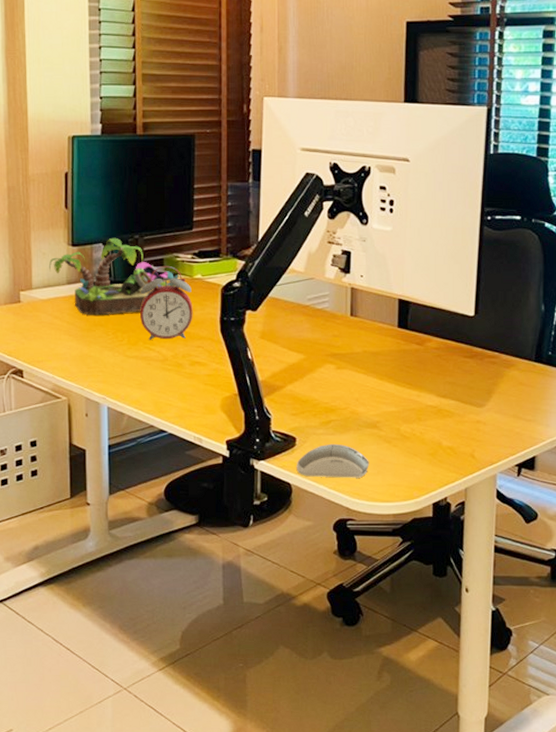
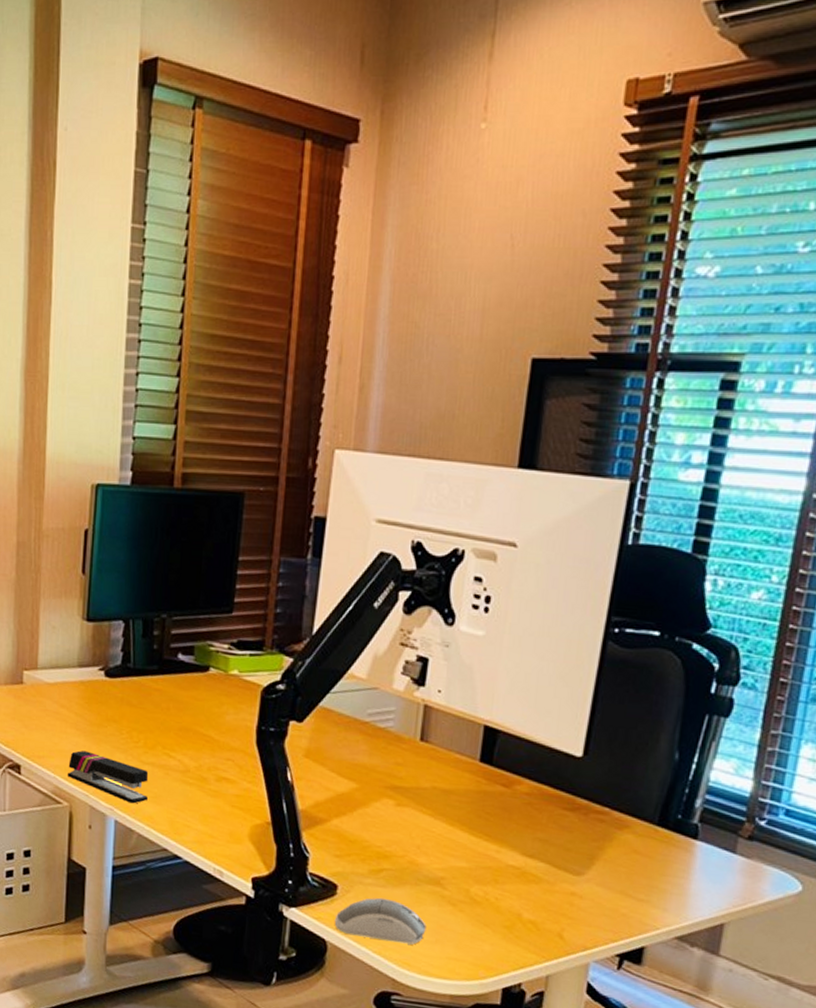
plant: present [48,237,179,315] -> none [58,614,211,710]
stapler: none [64,353,134,392] -> present [68,750,149,804]
alarm clock: present [140,265,193,340] -> none [161,655,225,748]

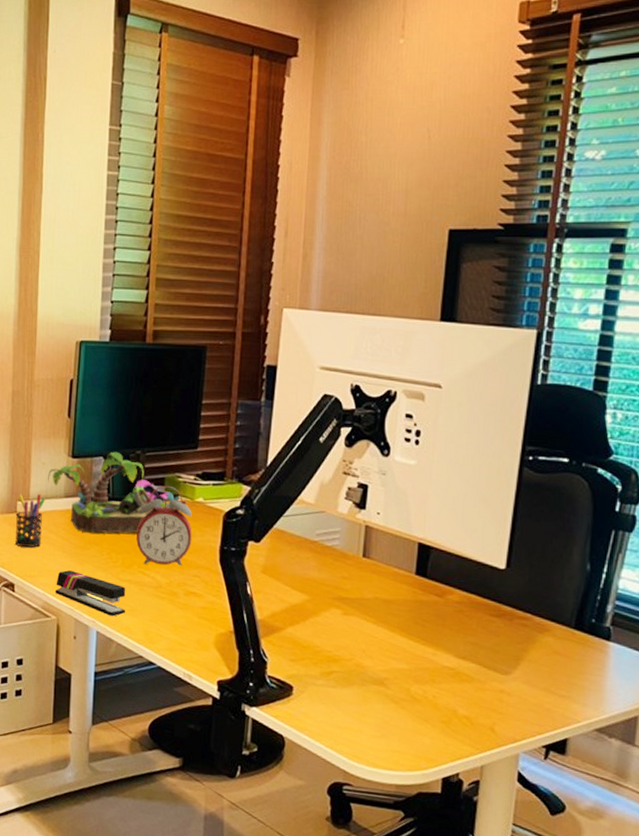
pen holder: none [20,661,57,724] -> present [14,493,46,547]
plant: none [58,614,211,710] -> present [47,451,180,534]
alarm clock: none [161,655,225,748] -> present [136,485,192,566]
computer mouse: present [334,897,426,945] -> none [291,697,373,739]

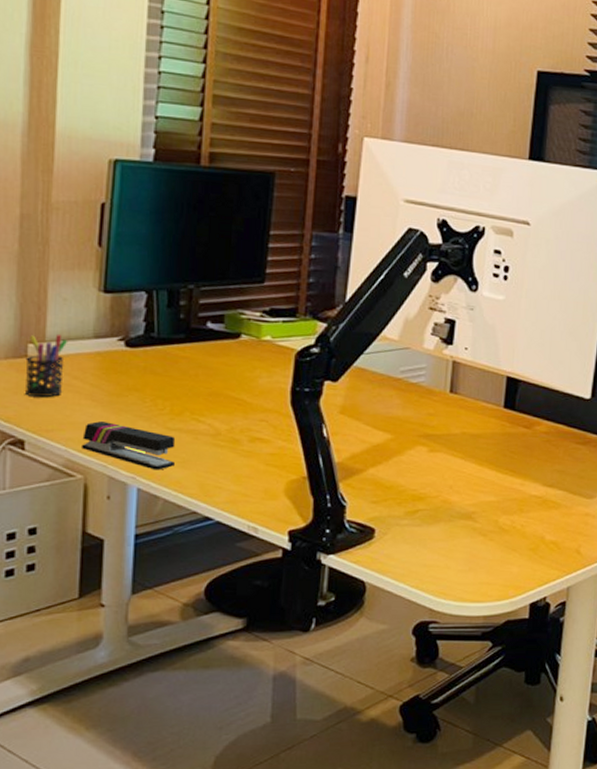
plant: present [47,451,180,534] -> none [70,285,242,378]
alarm clock: present [136,485,192,566] -> none [189,323,258,411]

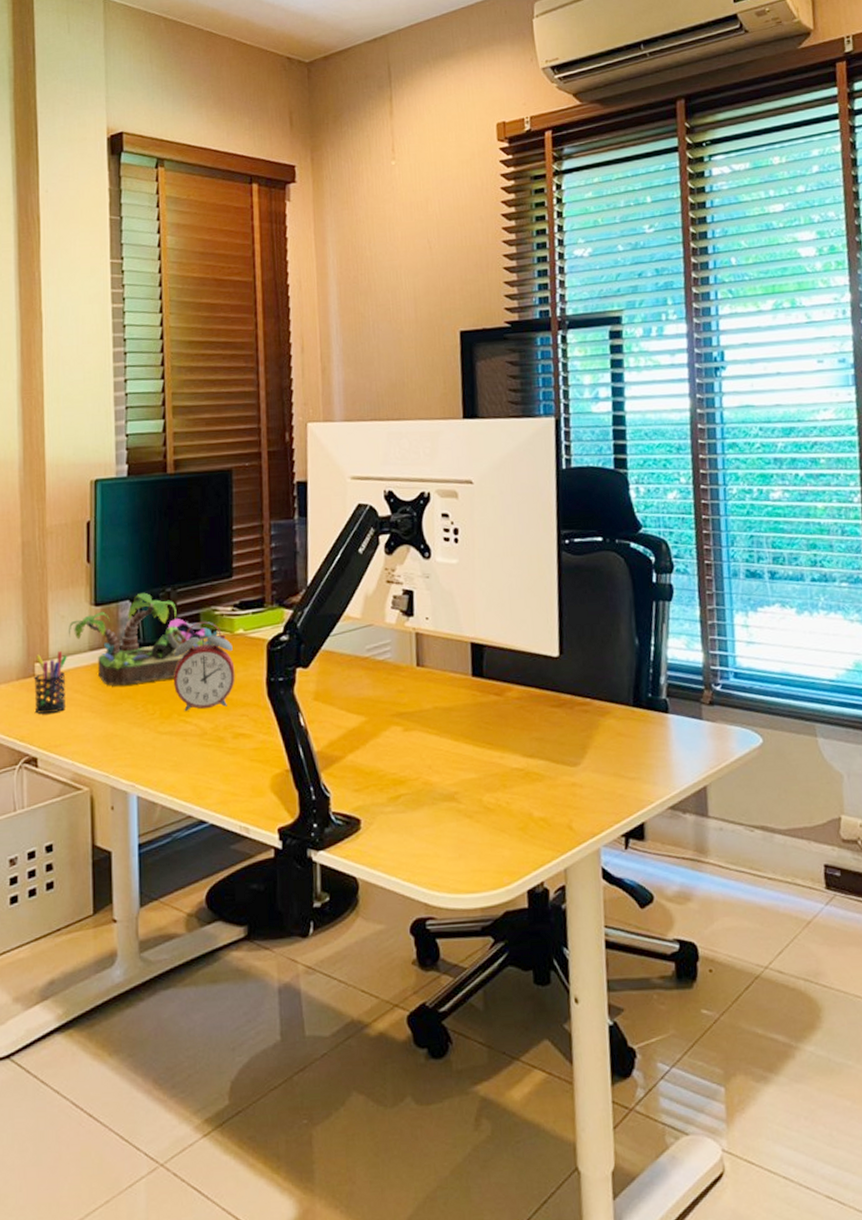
plant: none [70,285,242,378] -> present [68,592,218,686]
stapler: present [82,421,176,470] -> none [86,732,168,776]
alarm clock: none [189,323,258,411] -> present [174,621,235,711]

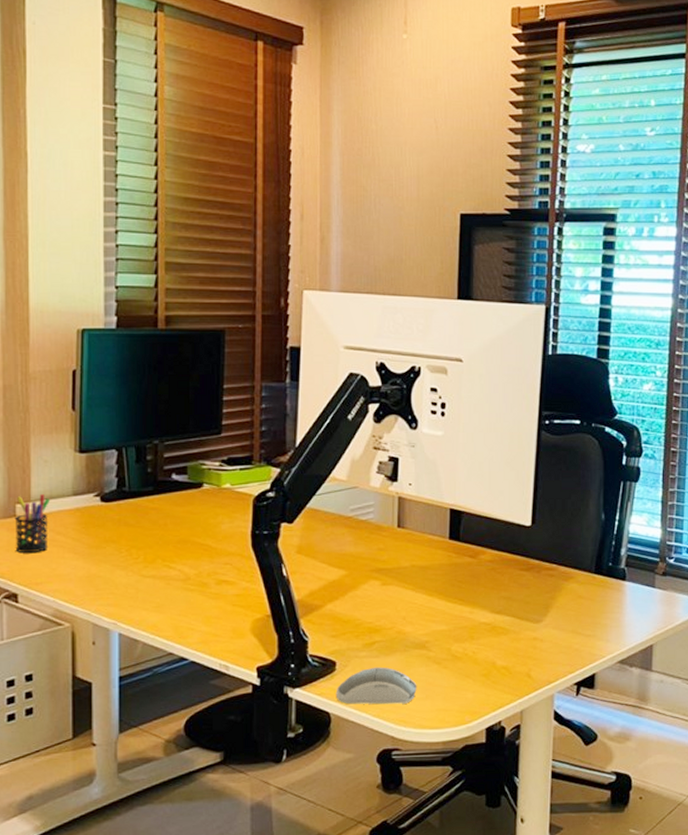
plant: present [68,592,218,686] -> none [51,443,205,531]
alarm clock: present [174,621,235,711] -> none [159,474,220,557]
computer mouse: none [362,823,449,867] -> present [336,667,417,704]

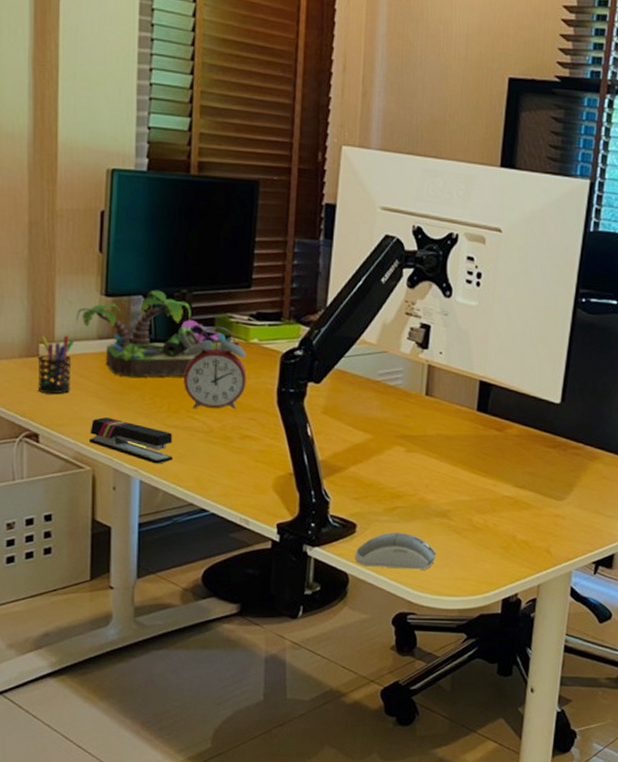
plant: none [51,443,205,531] -> present [75,290,232,377]
stapler: none [68,573,150,616] -> present [90,417,173,464]
alarm clock: none [159,474,220,557] -> present [184,326,247,409]

